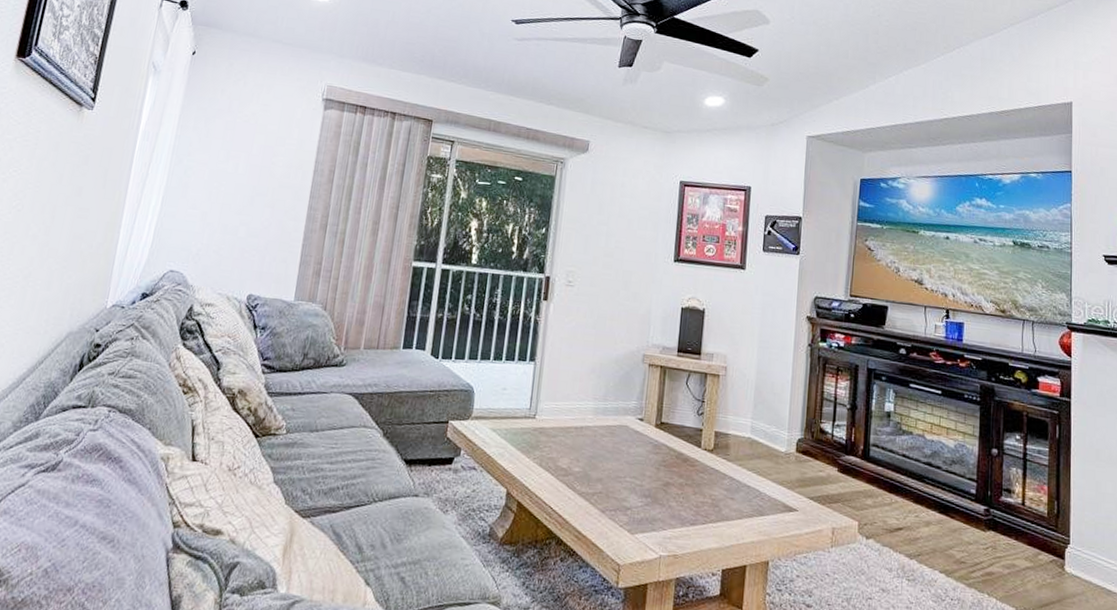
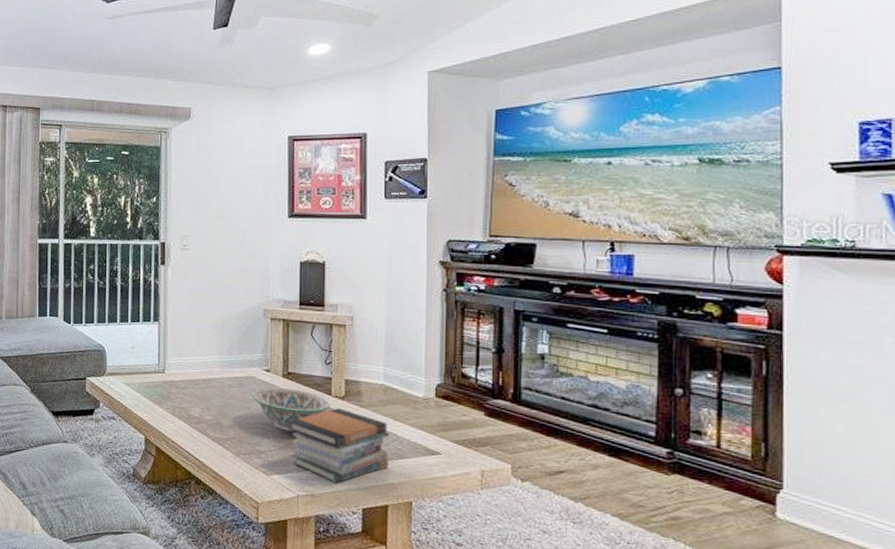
decorative bowl: none [623,437,699,486] -> present [252,387,330,432]
book stack: none [657,461,753,542] -> present [288,408,390,483]

